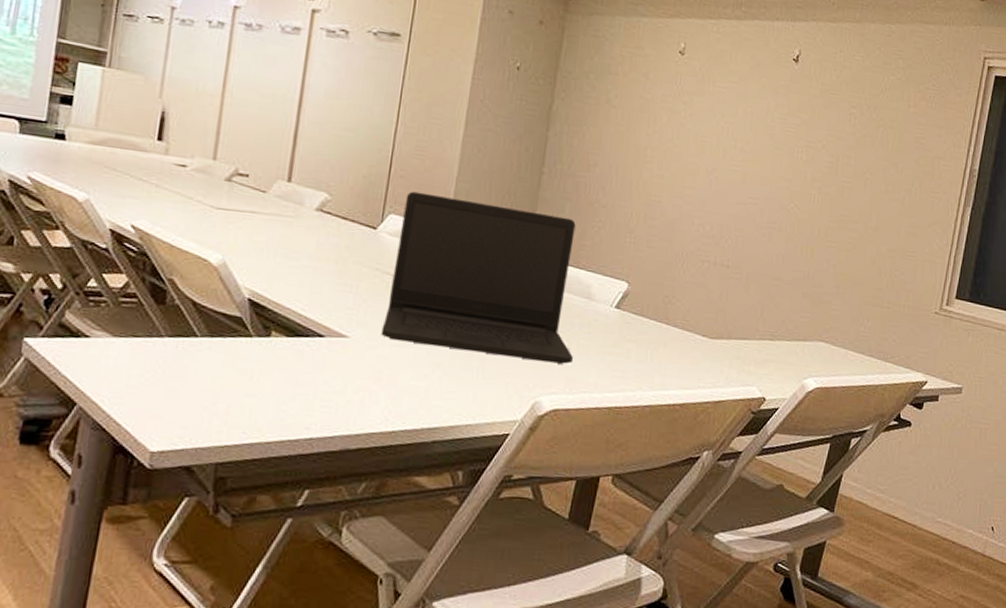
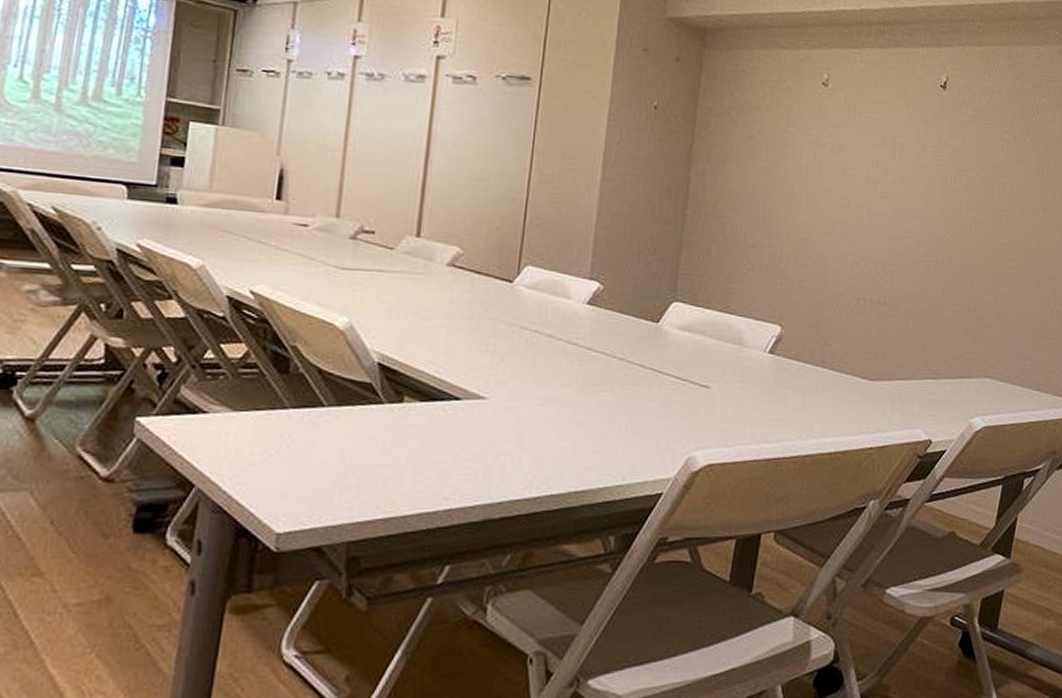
laptop: present [381,191,576,364] -> none [521,240,726,416]

